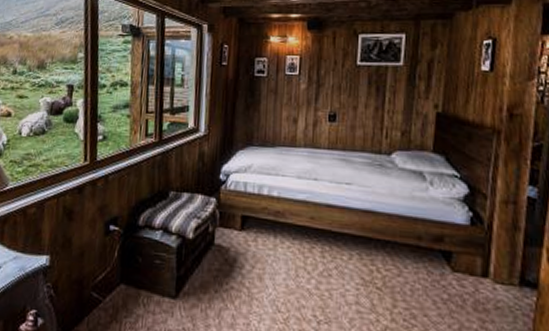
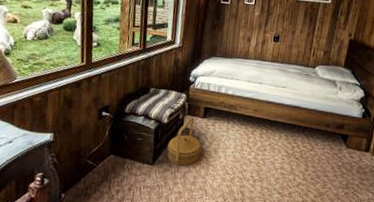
basket: none [194,228,240,300] -> present [167,116,201,166]

